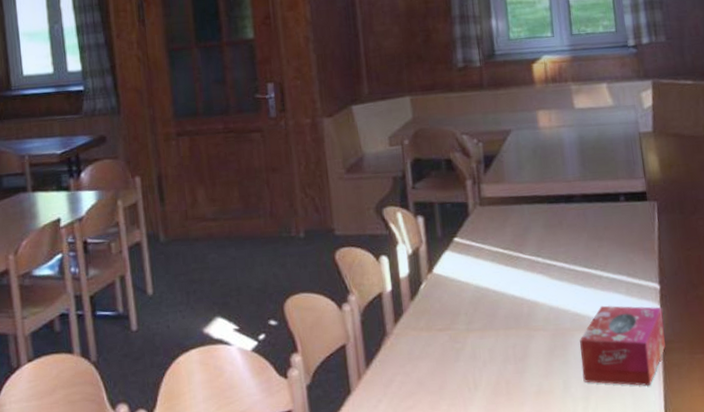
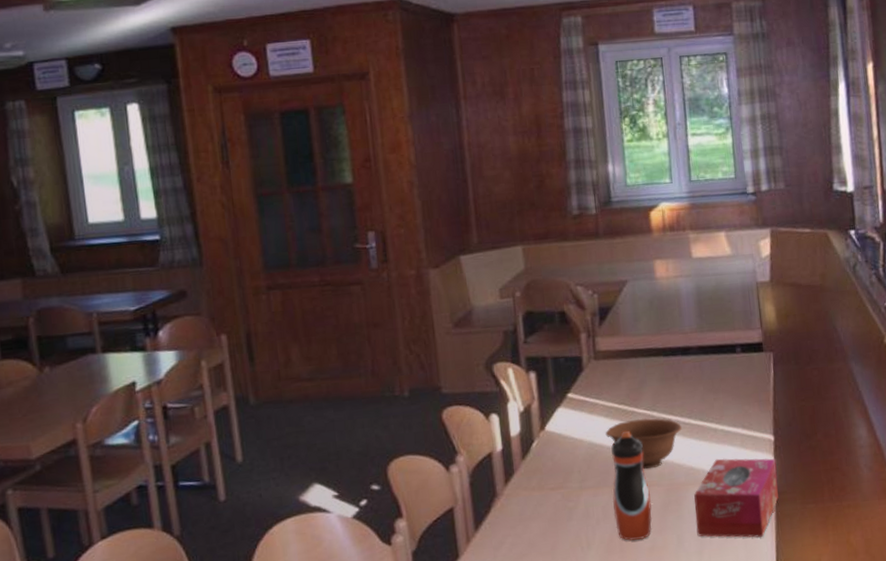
bowl: none [491,263,567,314] -> present [605,418,682,470]
water bottle: none [497,276,538,384] -> present [611,431,652,541]

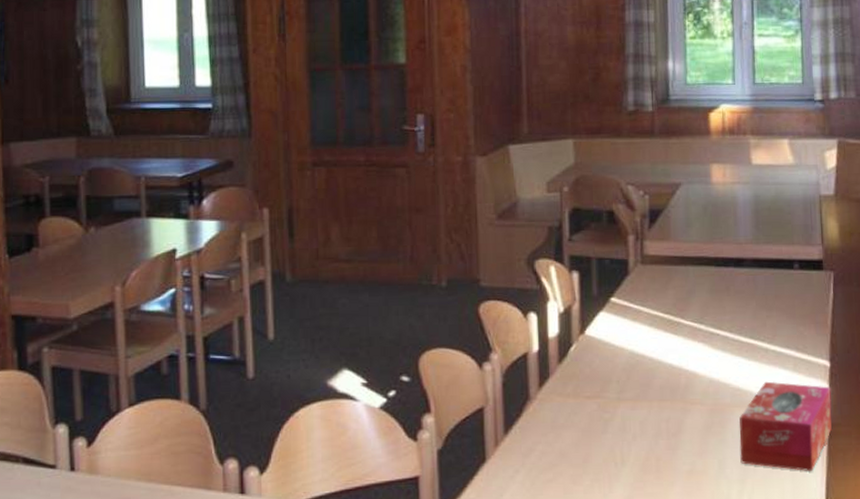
bowl: present [605,418,682,470] -> none [648,330,730,386]
water bottle: present [611,431,652,541] -> none [651,343,693,462]

